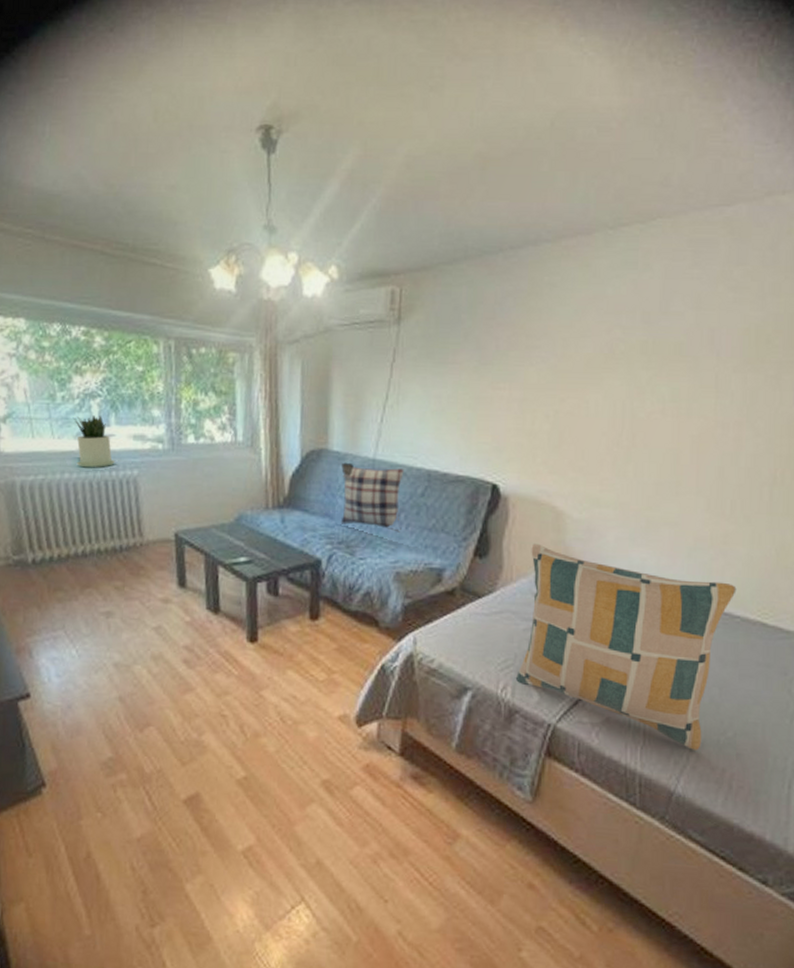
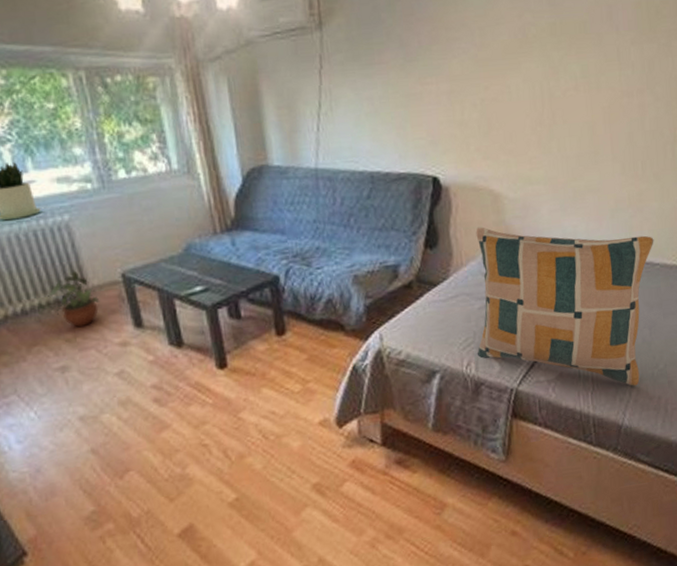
potted plant: none [107,523,151,578] -> present [48,271,99,328]
cushion: present [340,462,404,533] -> none [285,174,353,238]

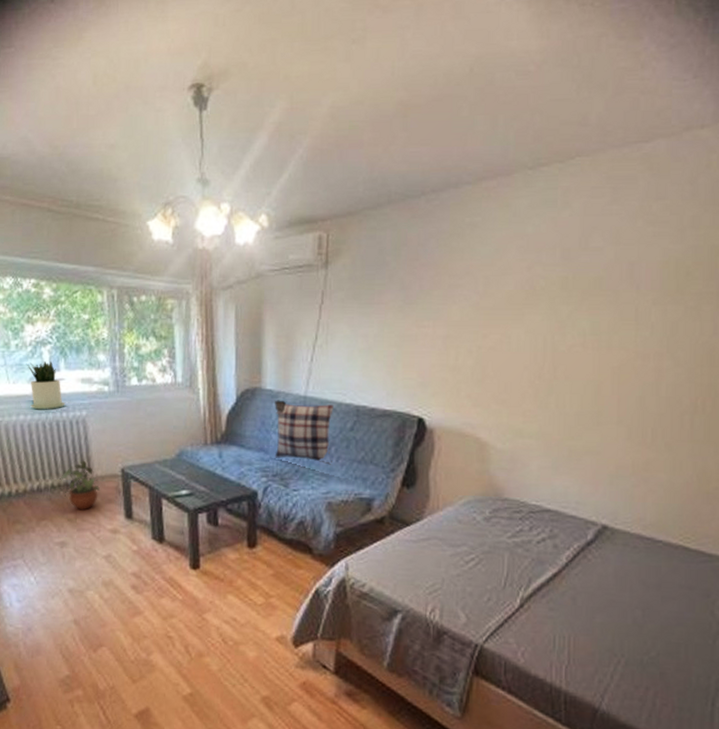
cushion: none [285,174,353,238] -> present [275,400,334,465]
pillow: present [476,227,654,386] -> none [444,473,658,670]

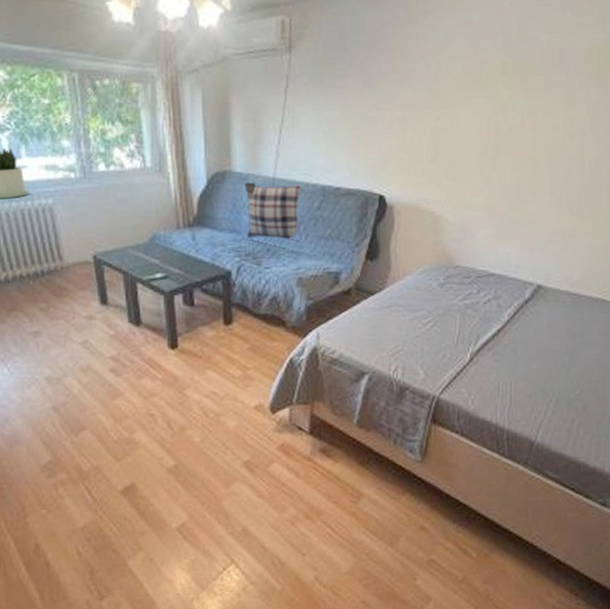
potted plant: present [60,460,100,510] -> none [28,249,72,299]

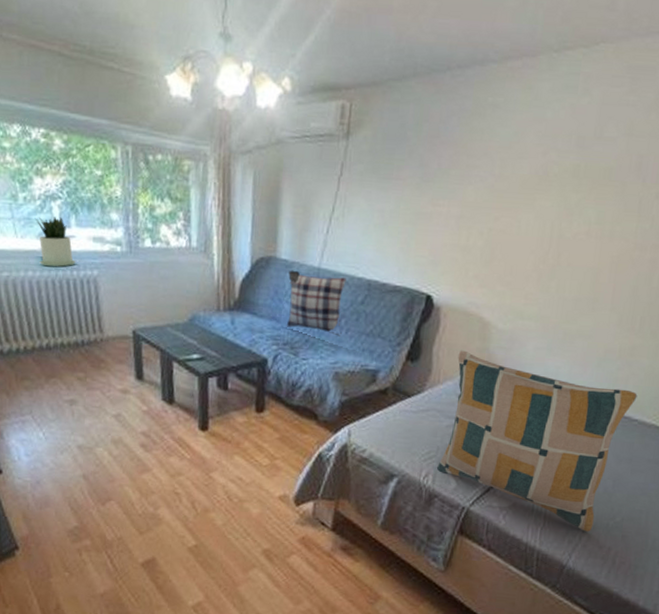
pillow: none [405,245,582,407] -> present [437,350,637,532]

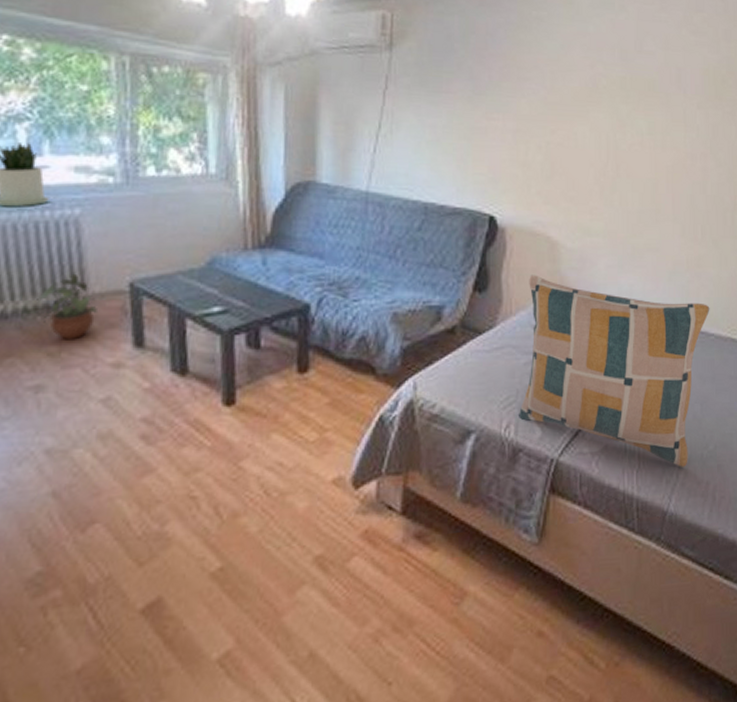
potted plant: none [69,320,110,370] -> present [36,273,97,340]
cushion: present [286,270,346,337] -> none [331,196,399,270]

